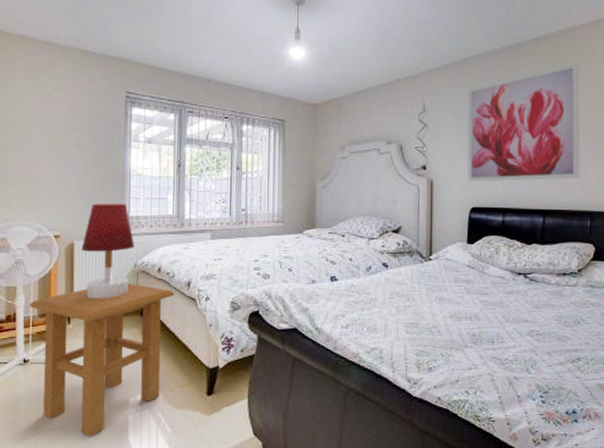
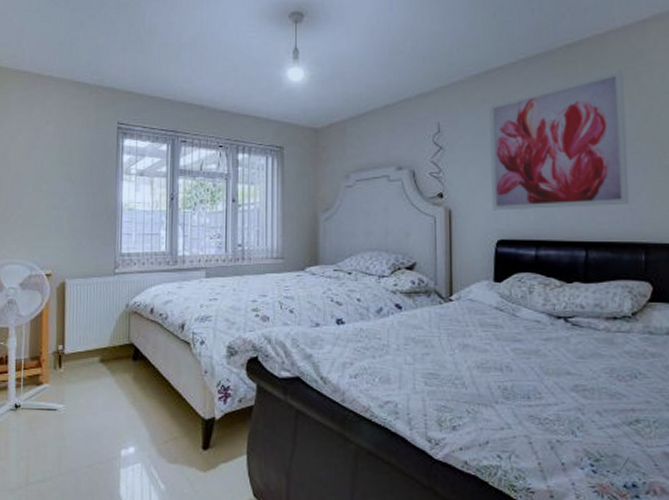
side table: present [30,284,174,437] -> none [21,325,167,490]
table lamp: present [81,204,135,299] -> none [72,240,127,342]

